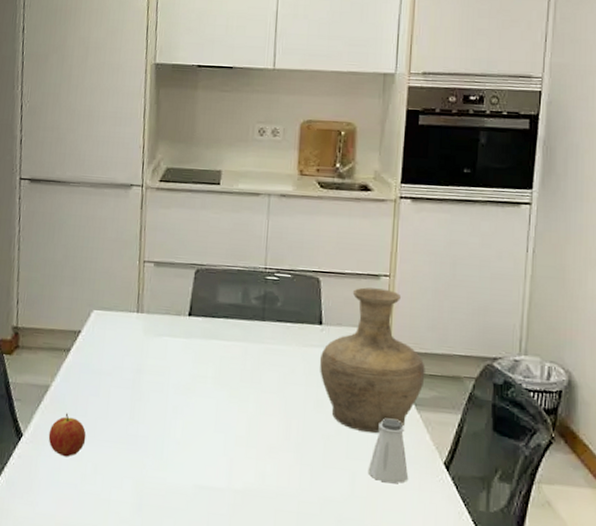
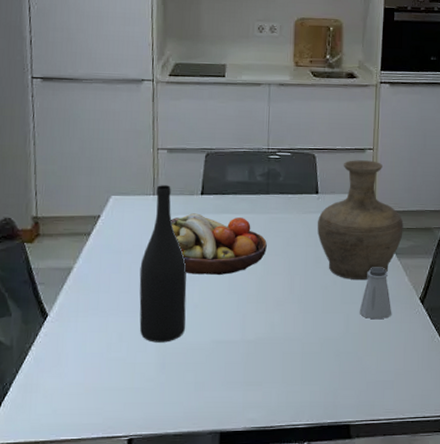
fruit: present [48,413,86,457] -> none [73,291,110,330]
wine bottle: none [116,302,170,481] -> present [139,185,187,343]
fruit bowl: none [154,336,260,411] -> present [171,213,267,276]

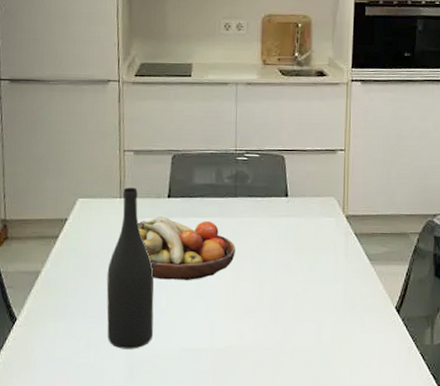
vase: present [317,160,404,281] -> none [287,161,377,288]
saltshaker: present [359,267,392,320] -> none [332,274,367,329]

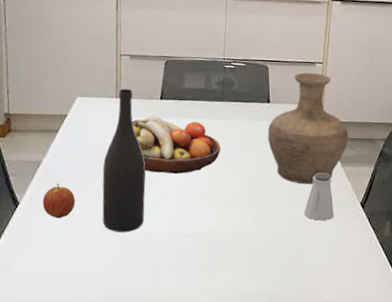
fruit: none [41,295,78,335] -> present [42,183,76,219]
vase: none [287,161,377,288] -> present [267,72,349,185]
saltshaker: none [332,274,367,329] -> present [304,172,335,221]

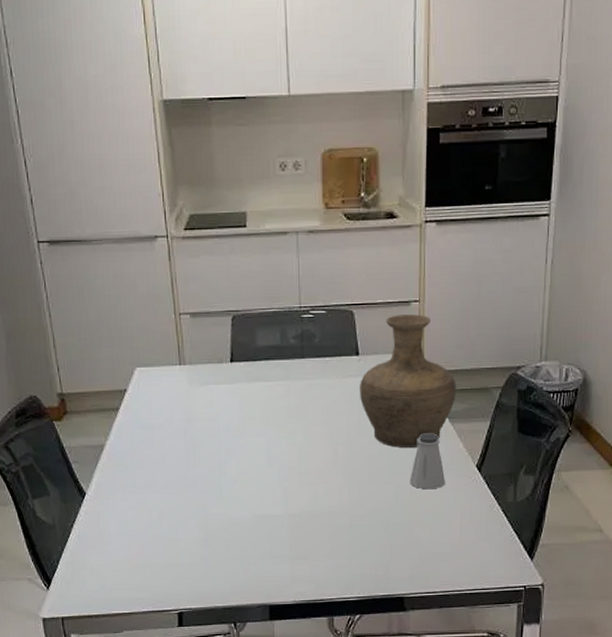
fruit: present [42,183,76,219] -> none [110,468,147,508]
wine bottle: present [102,89,146,233] -> none [173,353,226,519]
fruit bowl: present [132,116,221,175] -> none [200,382,305,448]

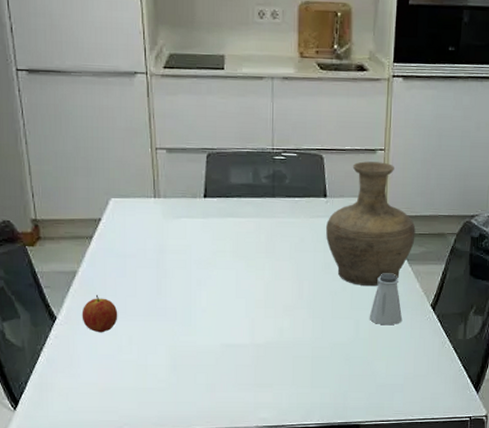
fruit: none [110,468,147,508] -> present [81,294,118,333]

